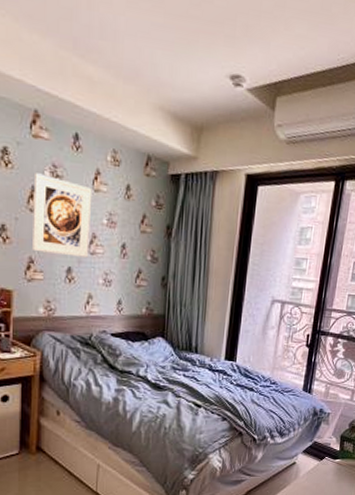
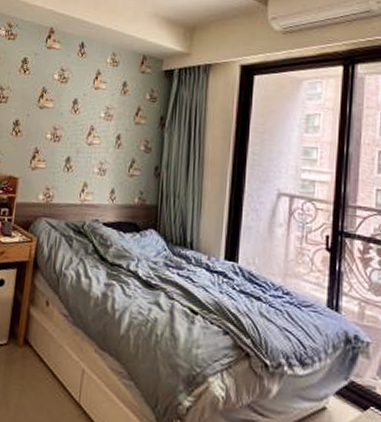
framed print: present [31,173,93,258] -> none [37,77,93,148]

